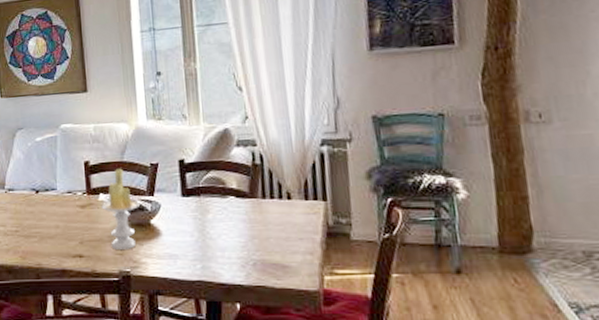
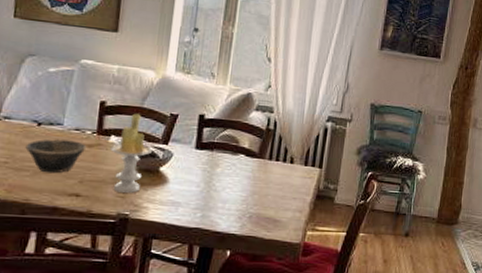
bowl: none [29,203,80,237] -> present [25,139,87,174]

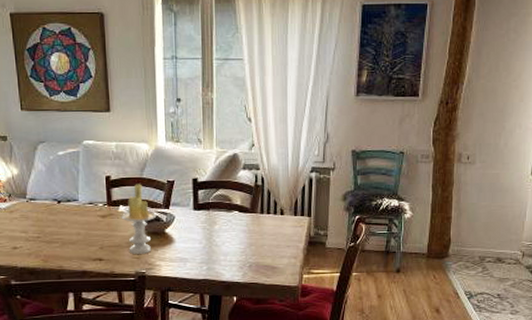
bowl: present [25,139,87,174] -> none [51,213,101,243]

